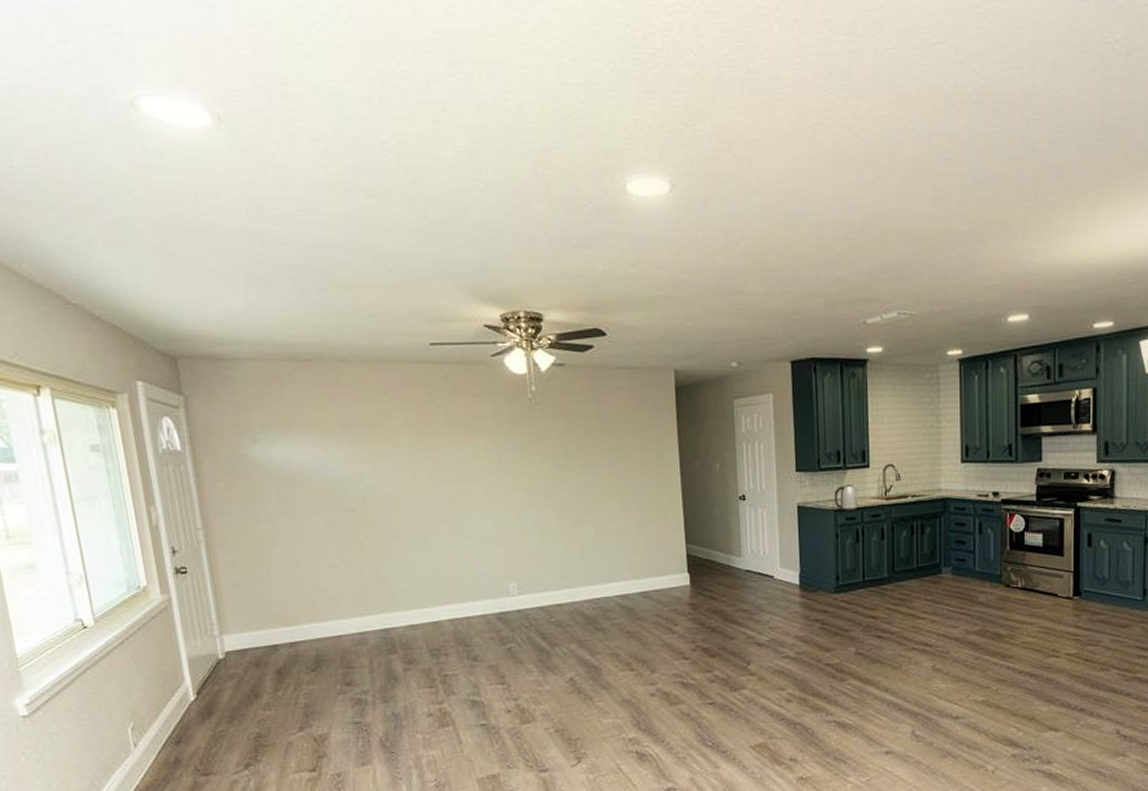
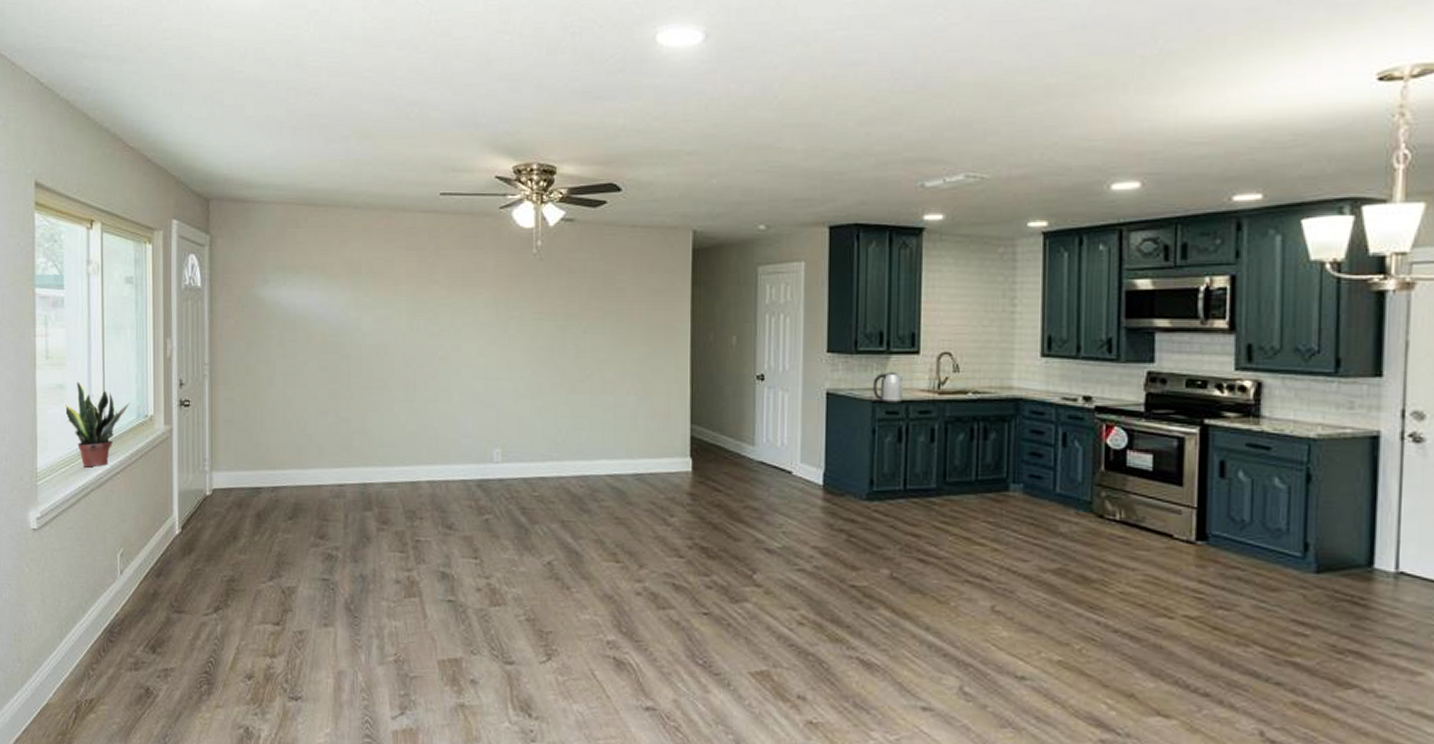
potted plant: none [36,559,118,647] -> present [63,381,130,468]

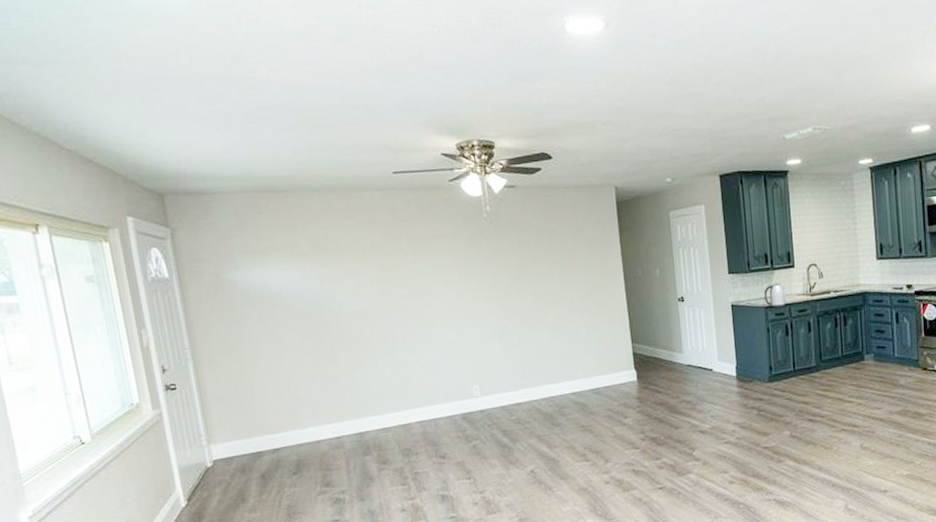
potted plant: present [63,381,130,468] -> none [37,382,112,462]

